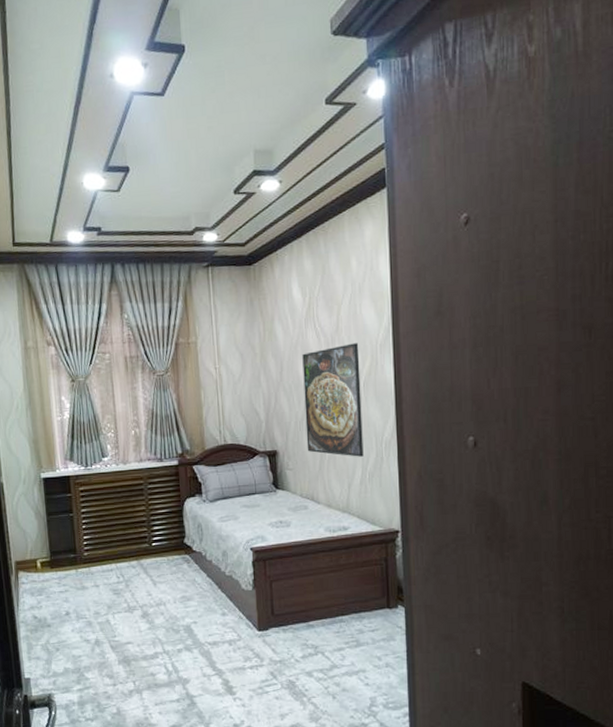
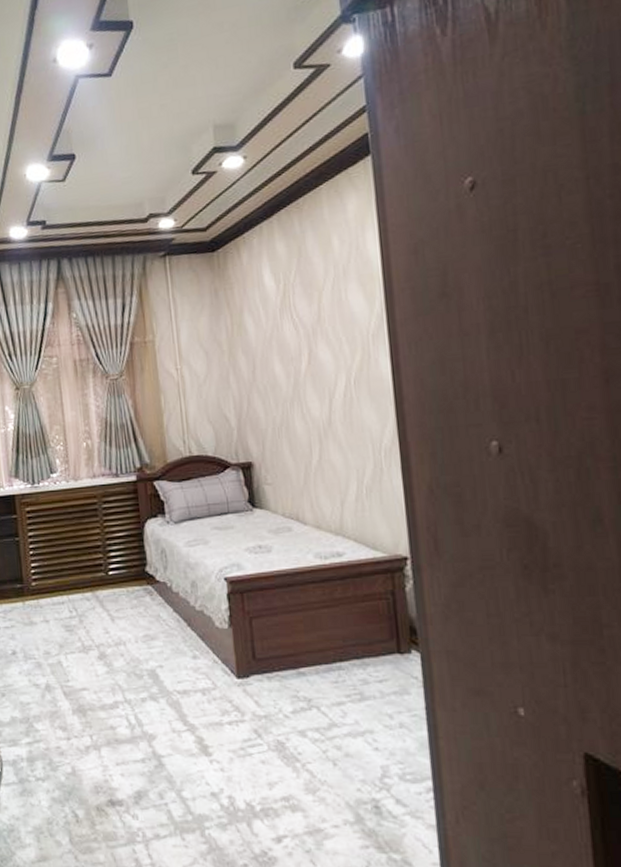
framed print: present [302,343,364,457] -> none [278,334,358,469]

